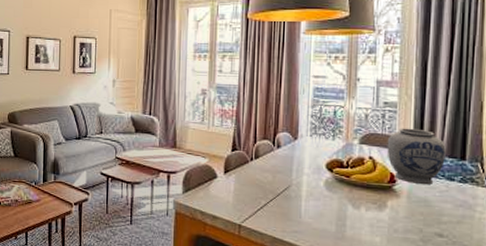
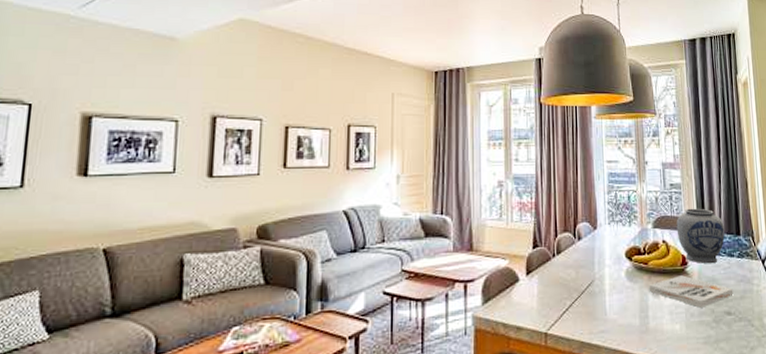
book: none [349,192,449,226] -> present [649,275,733,308]

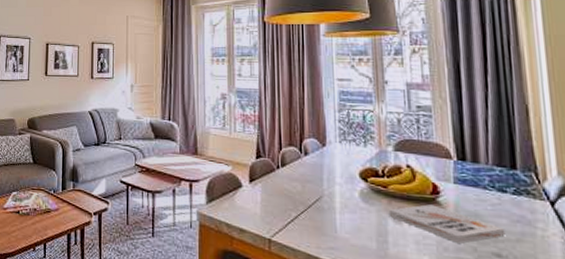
vase: present [676,208,725,264] -> none [425,133,493,197]

